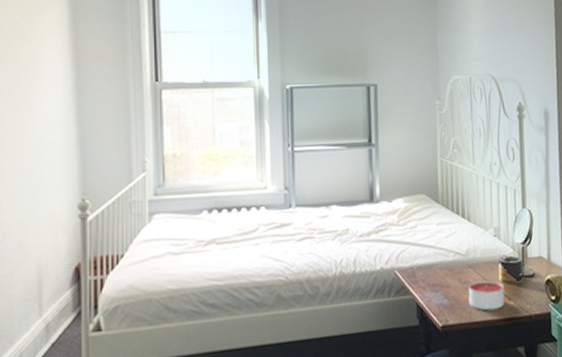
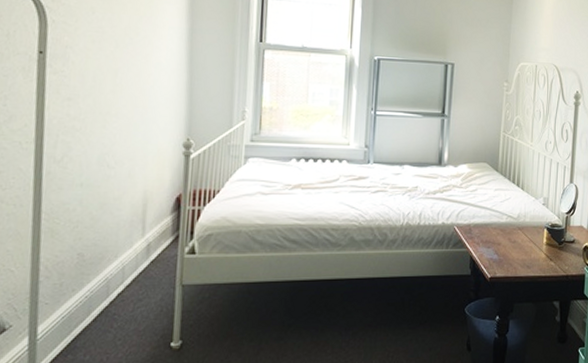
candle: present [468,280,505,311] -> none [516,242,547,268]

